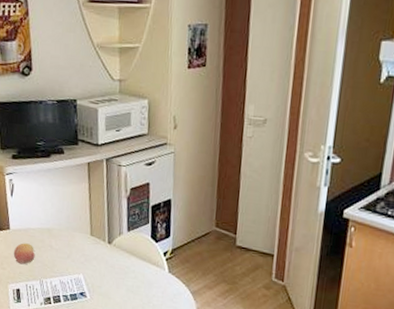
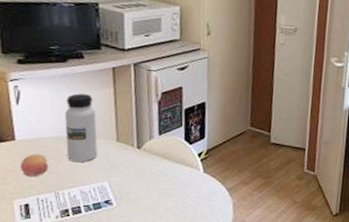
water bottle: none [48,187,75,254] -> present [65,93,98,163]

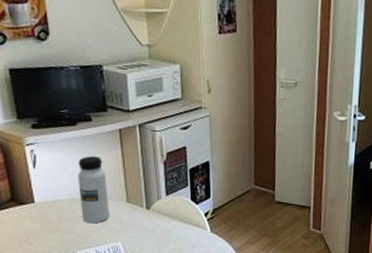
fruit: present [20,154,49,177] -> none [40,215,66,238]

